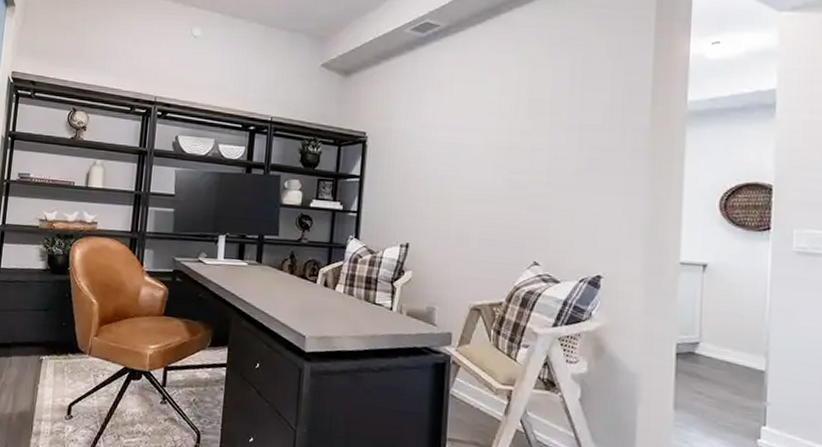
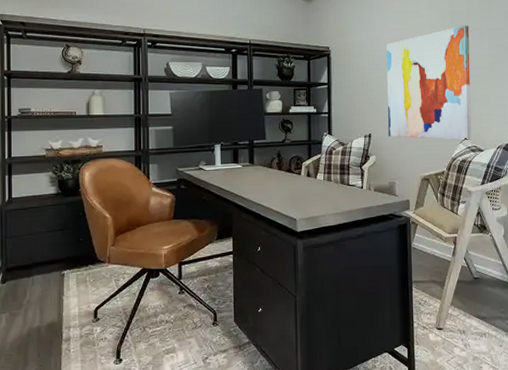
wall art: none [432,117,553,266] -> present [386,25,472,140]

